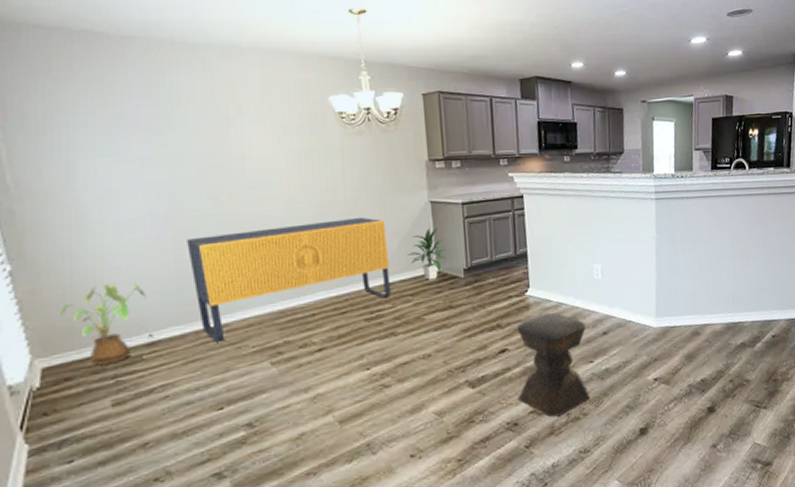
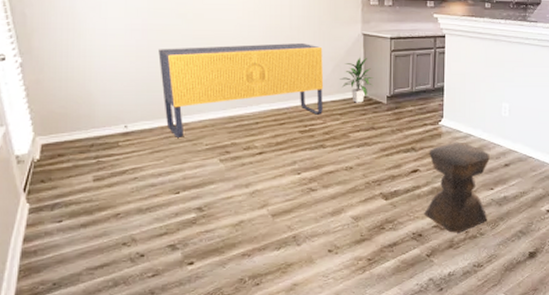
house plant: present [60,282,146,366] -> none [57,80,124,147]

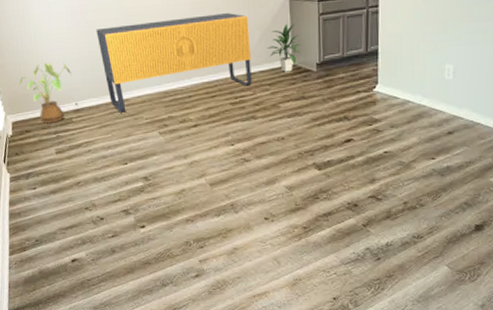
house plant: none [57,80,124,147] -> present [19,62,71,123]
stool: present [425,141,490,233] -> none [360,109,431,204]

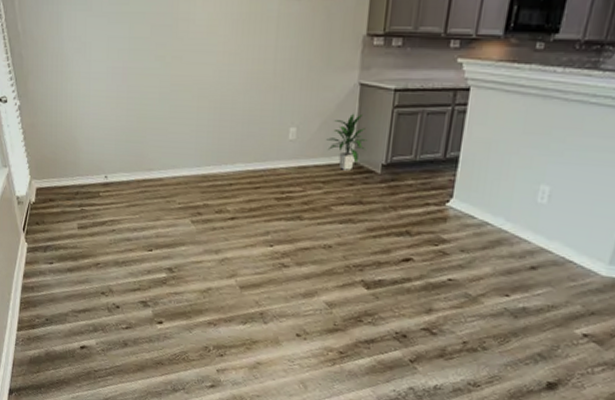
house plant: present [19,62,71,123] -> none [49,126,105,195]
sideboard: present [96,12,252,113] -> none [137,92,310,193]

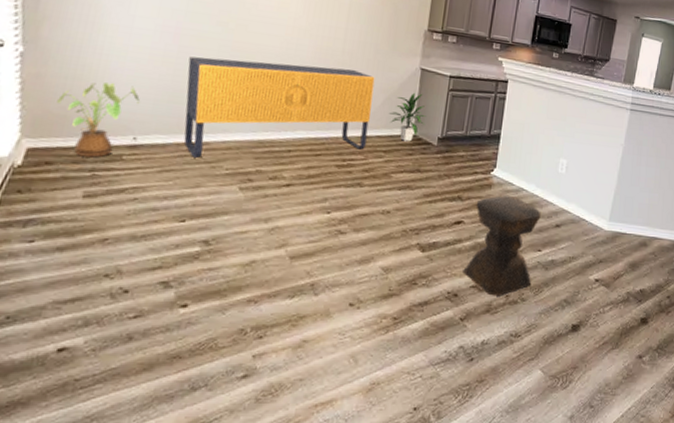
house plant: none [49,126,105,195] -> present [57,82,140,158]
sideboard: none [137,92,310,193] -> present [184,56,375,158]
stool: none [414,230,511,342] -> present [464,195,541,296]

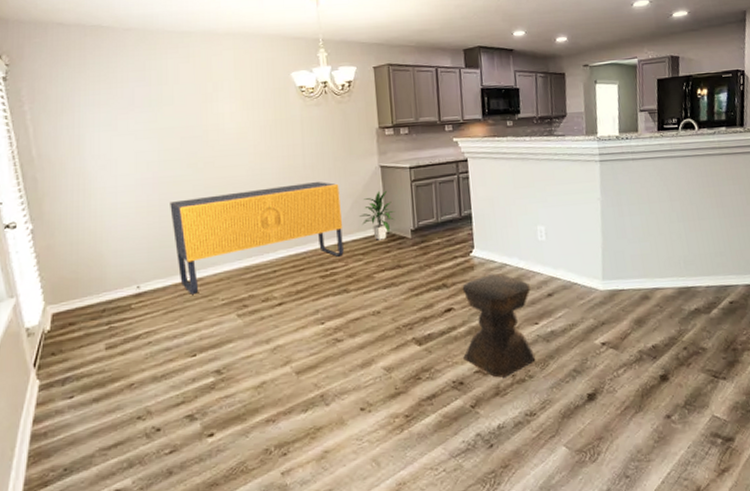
house plant: present [57,82,140,158] -> none [68,239,135,313]

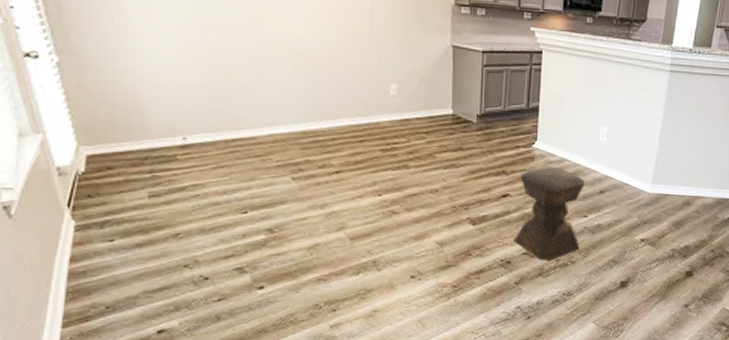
sideboard: present [170,181,344,295] -> none [220,52,408,152]
indoor plant: present [359,190,396,240] -> none [426,71,463,121]

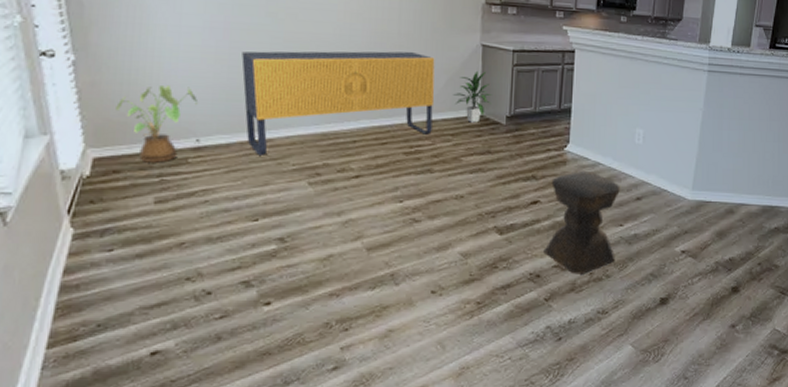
house plant: none [103,85,181,160] -> present [116,84,197,163]
sideboard: none [220,52,408,152] -> present [241,51,435,155]
indoor plant: none [426,71,463,121] -> present [453,70,492,123]

